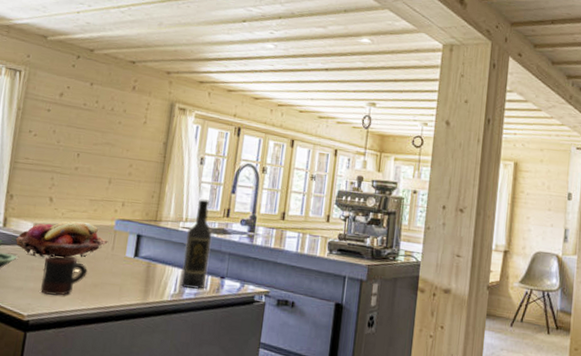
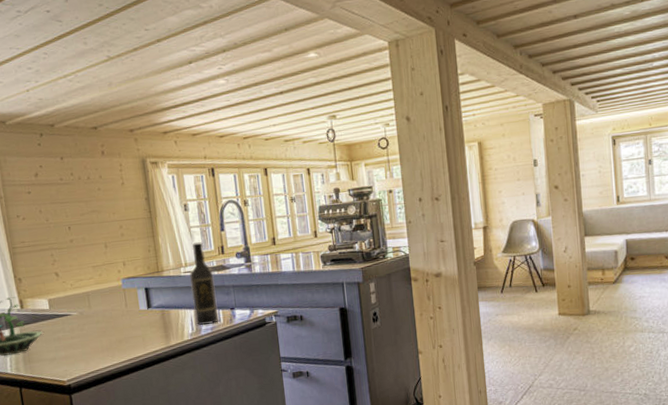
fruit basket: present [15,221,108,258] -> none [35,287,120,329]
mug: present [41,255,87,296] -> none [67,320,109,360]

